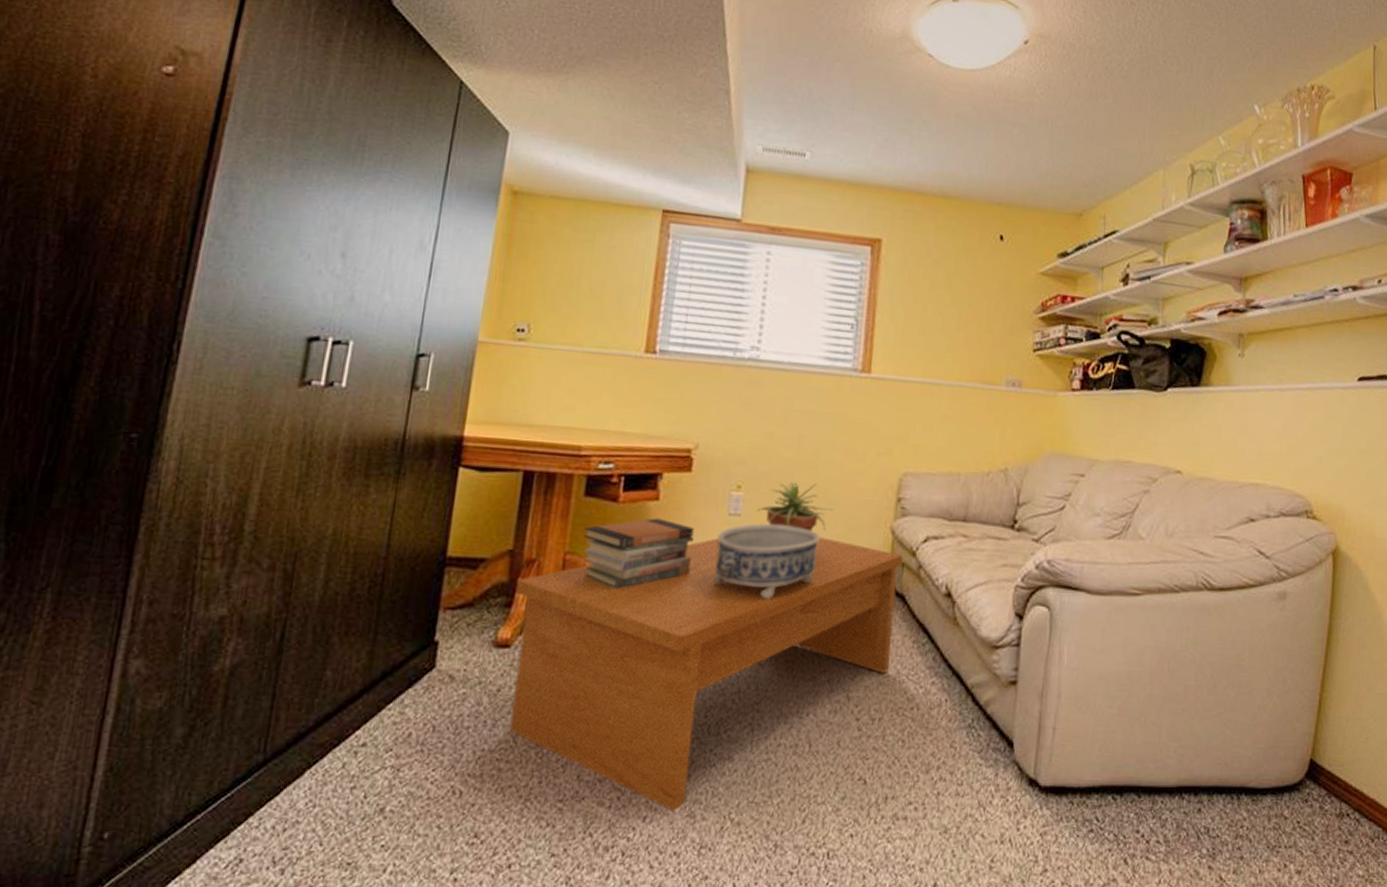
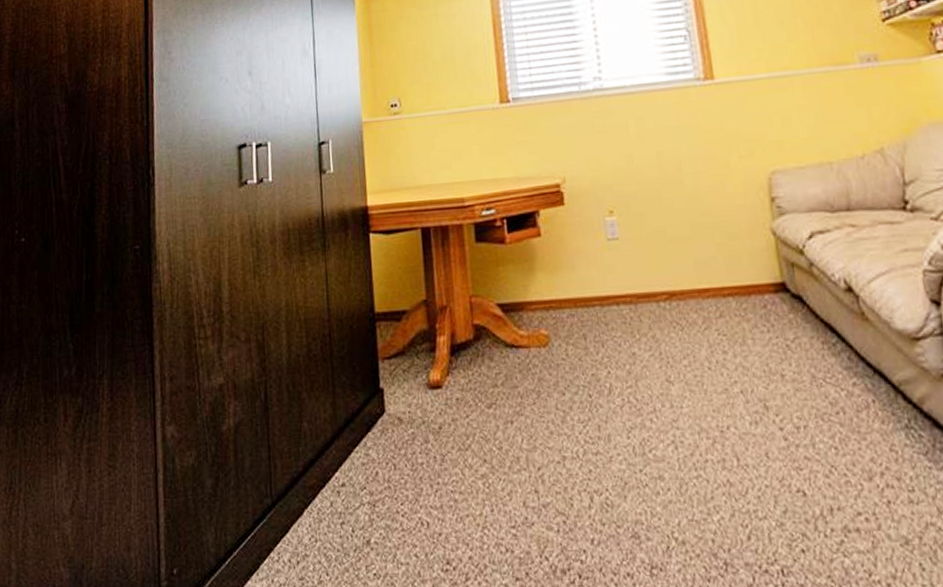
coffee table: present [510,537,902,812] -> none [435,248,802,533]
book stack: present [583,518,694,590] -> none [481,253,583,325]
decorative bowl: present [714,523,821,600] -> none [601,241,704,317]
potted plant: present [757,482,834,532] -> none [633,197,708,245]

